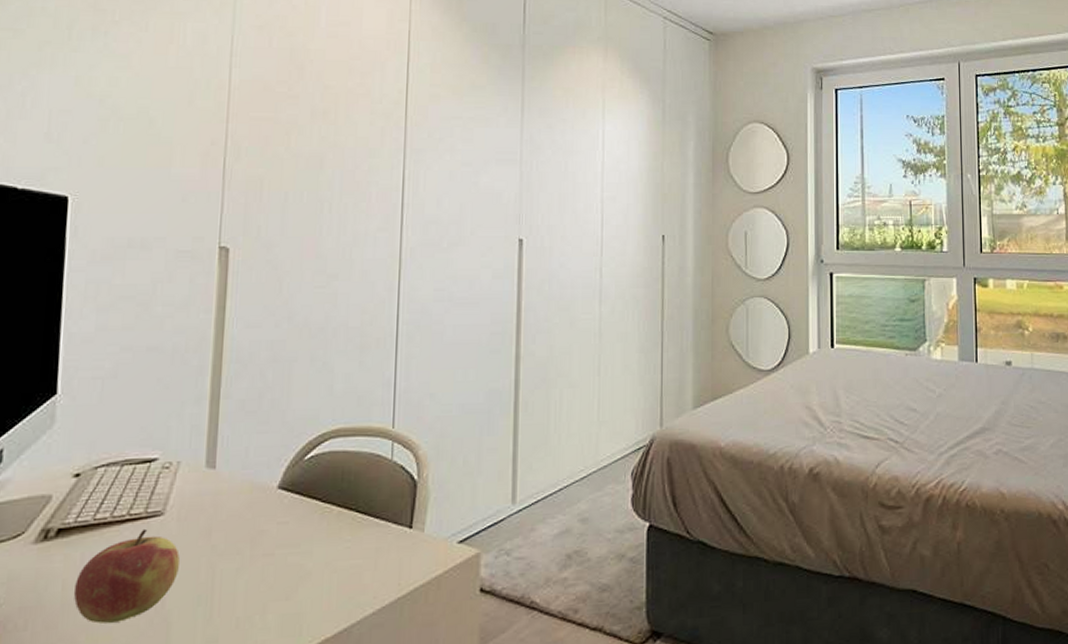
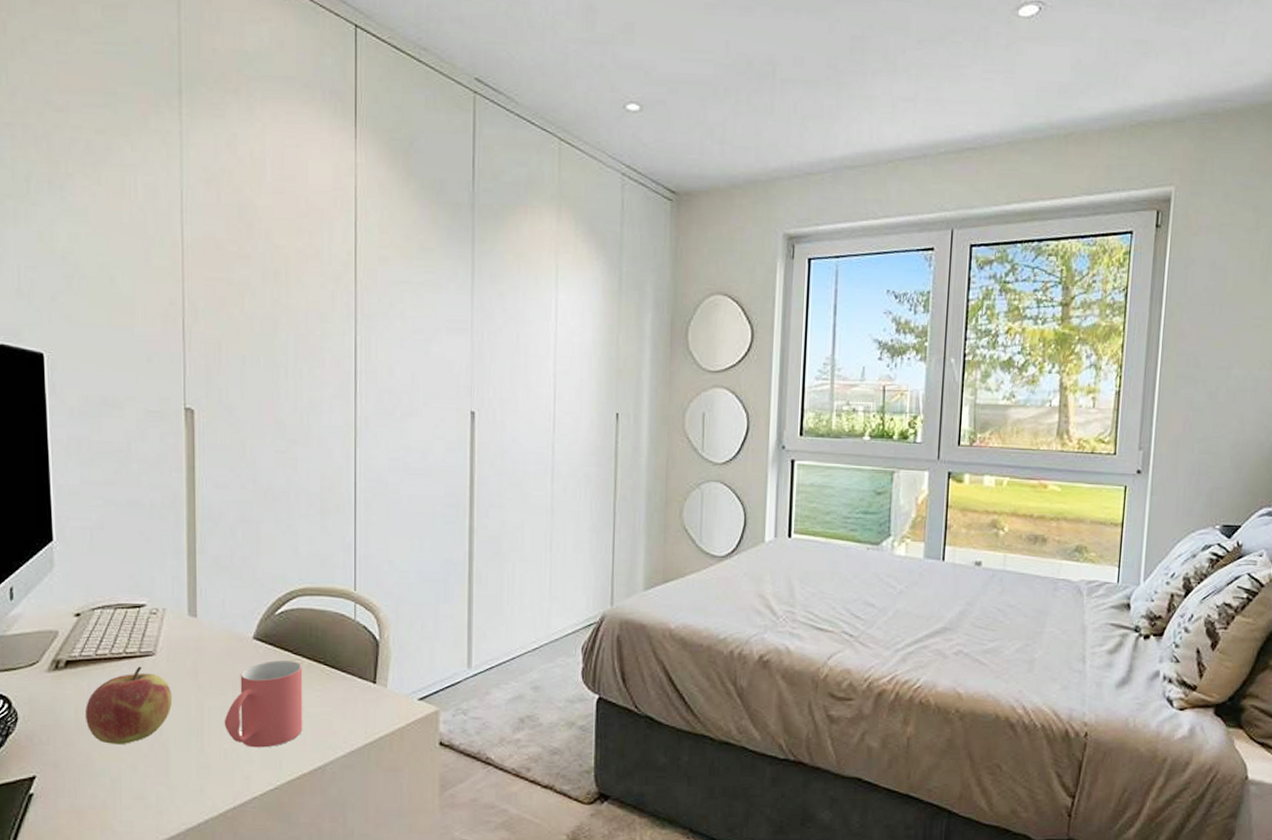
mug: none [238,510,332,613] -> present [224,660,303,748]

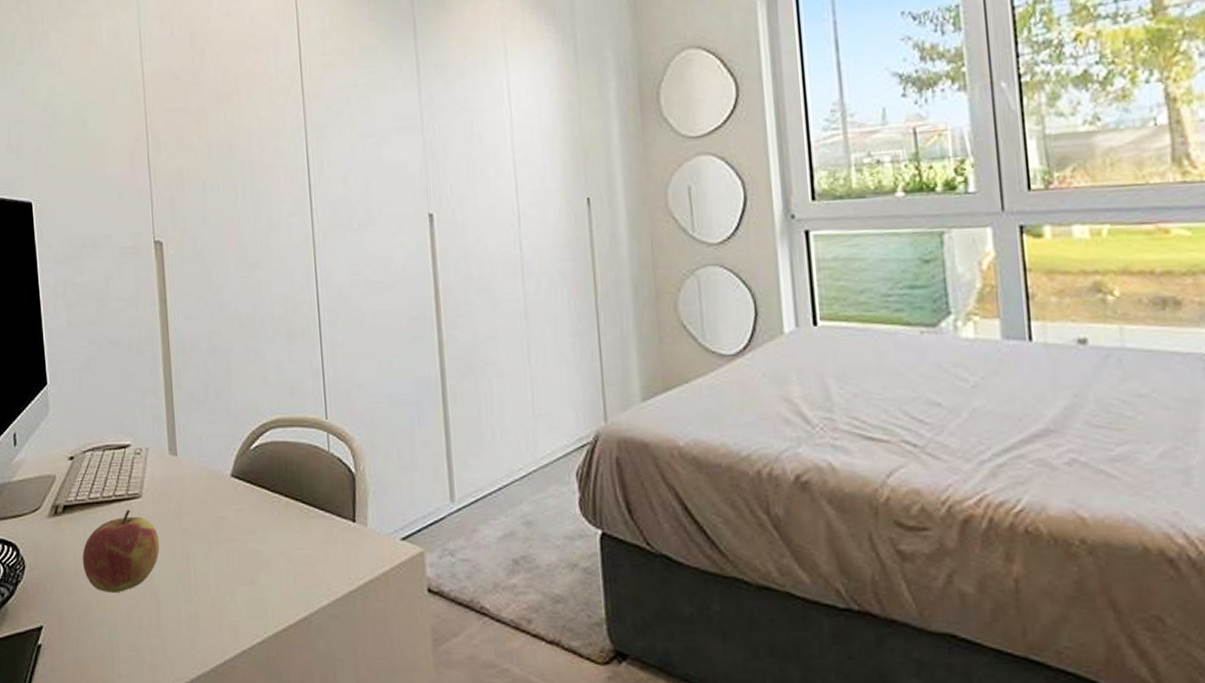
mug: present [224,660,303,748] -> none [209,499,286,596]

